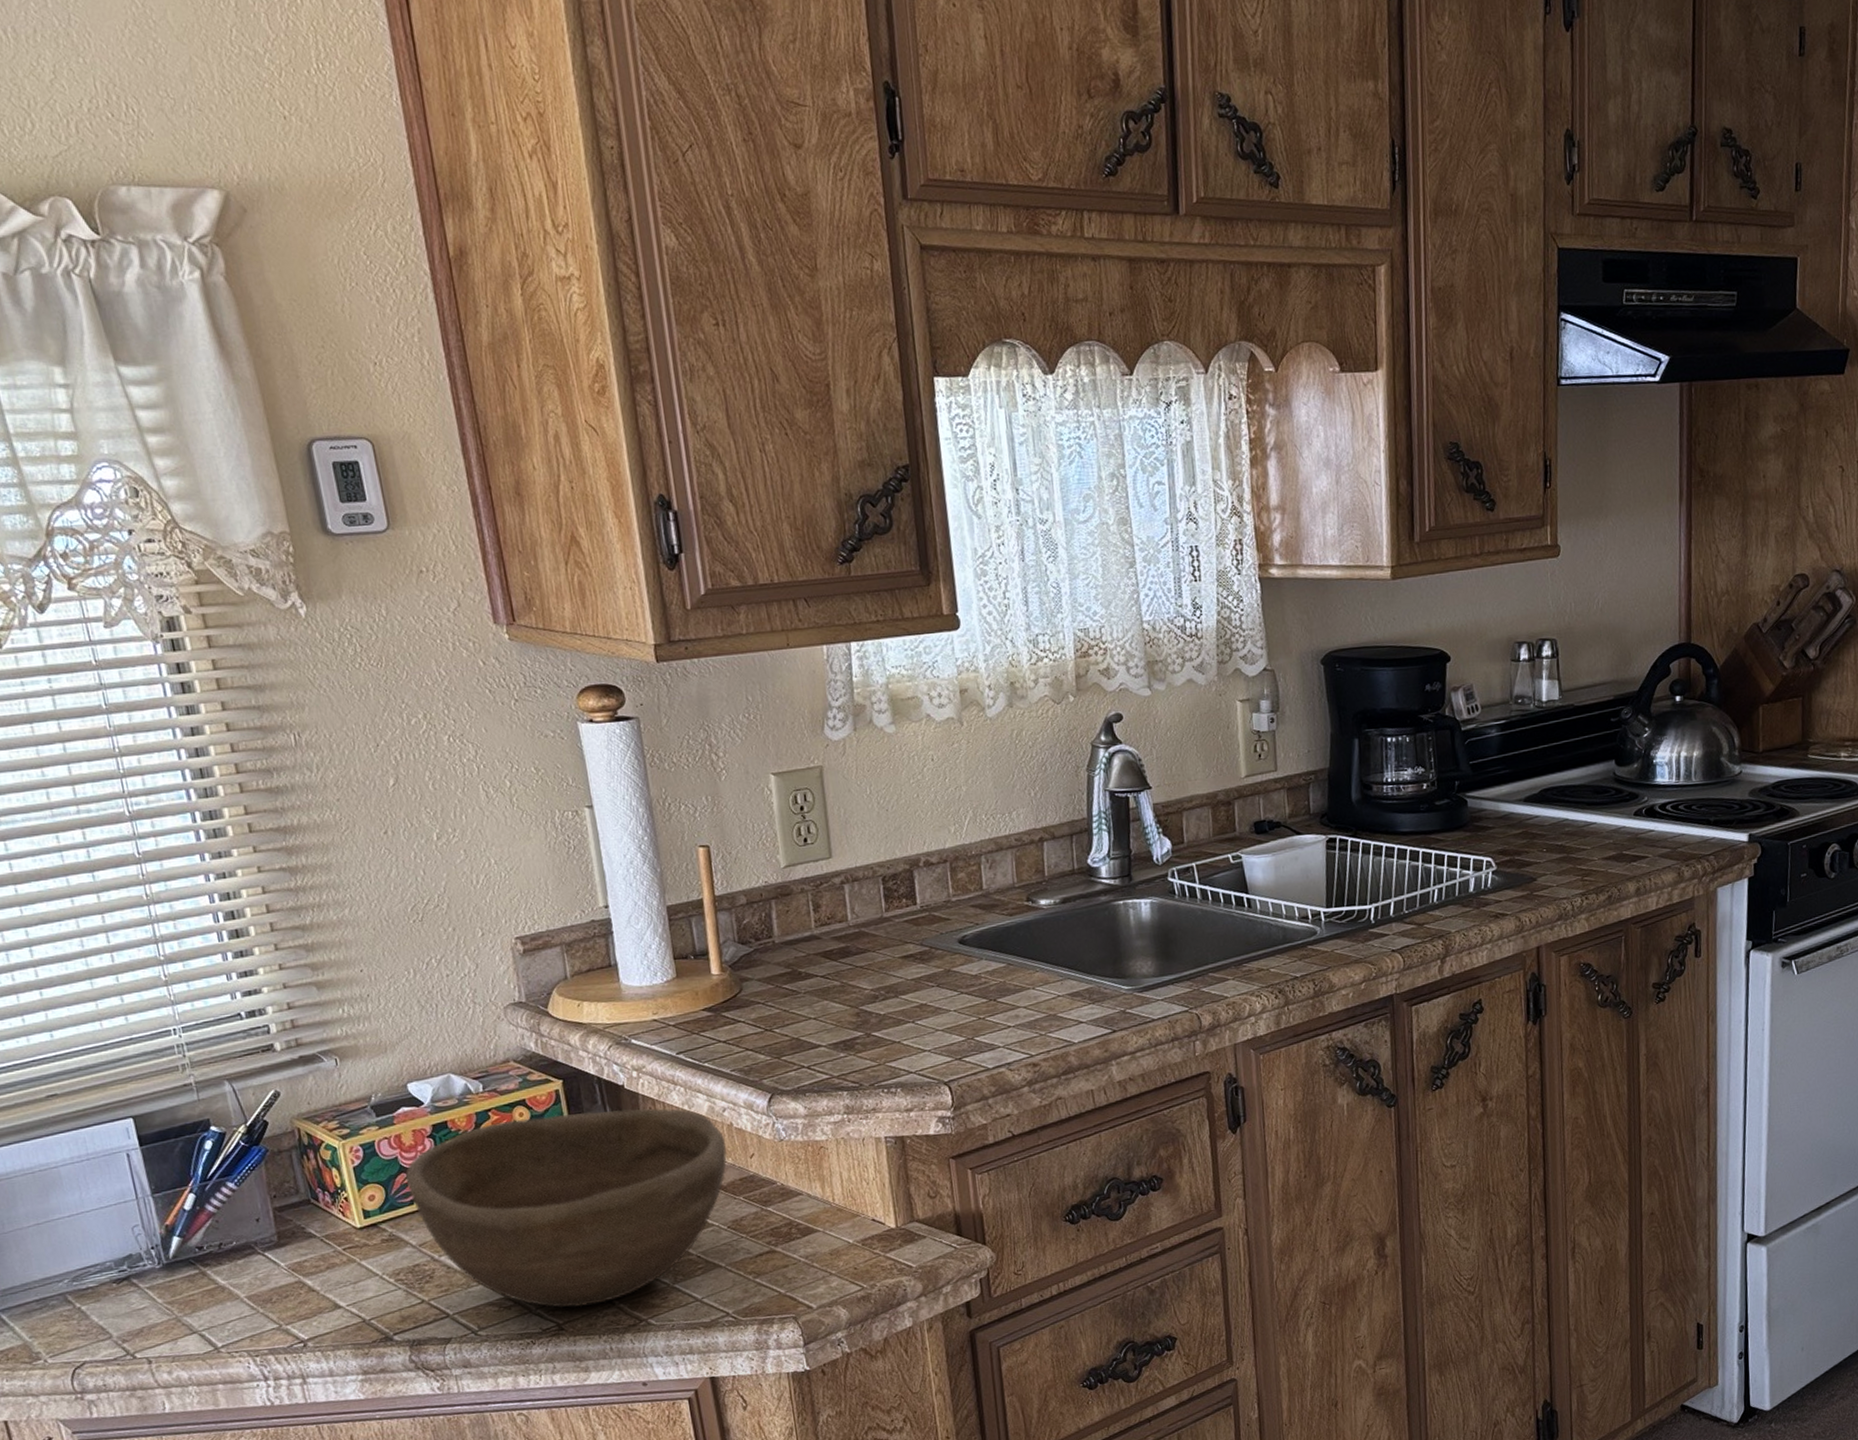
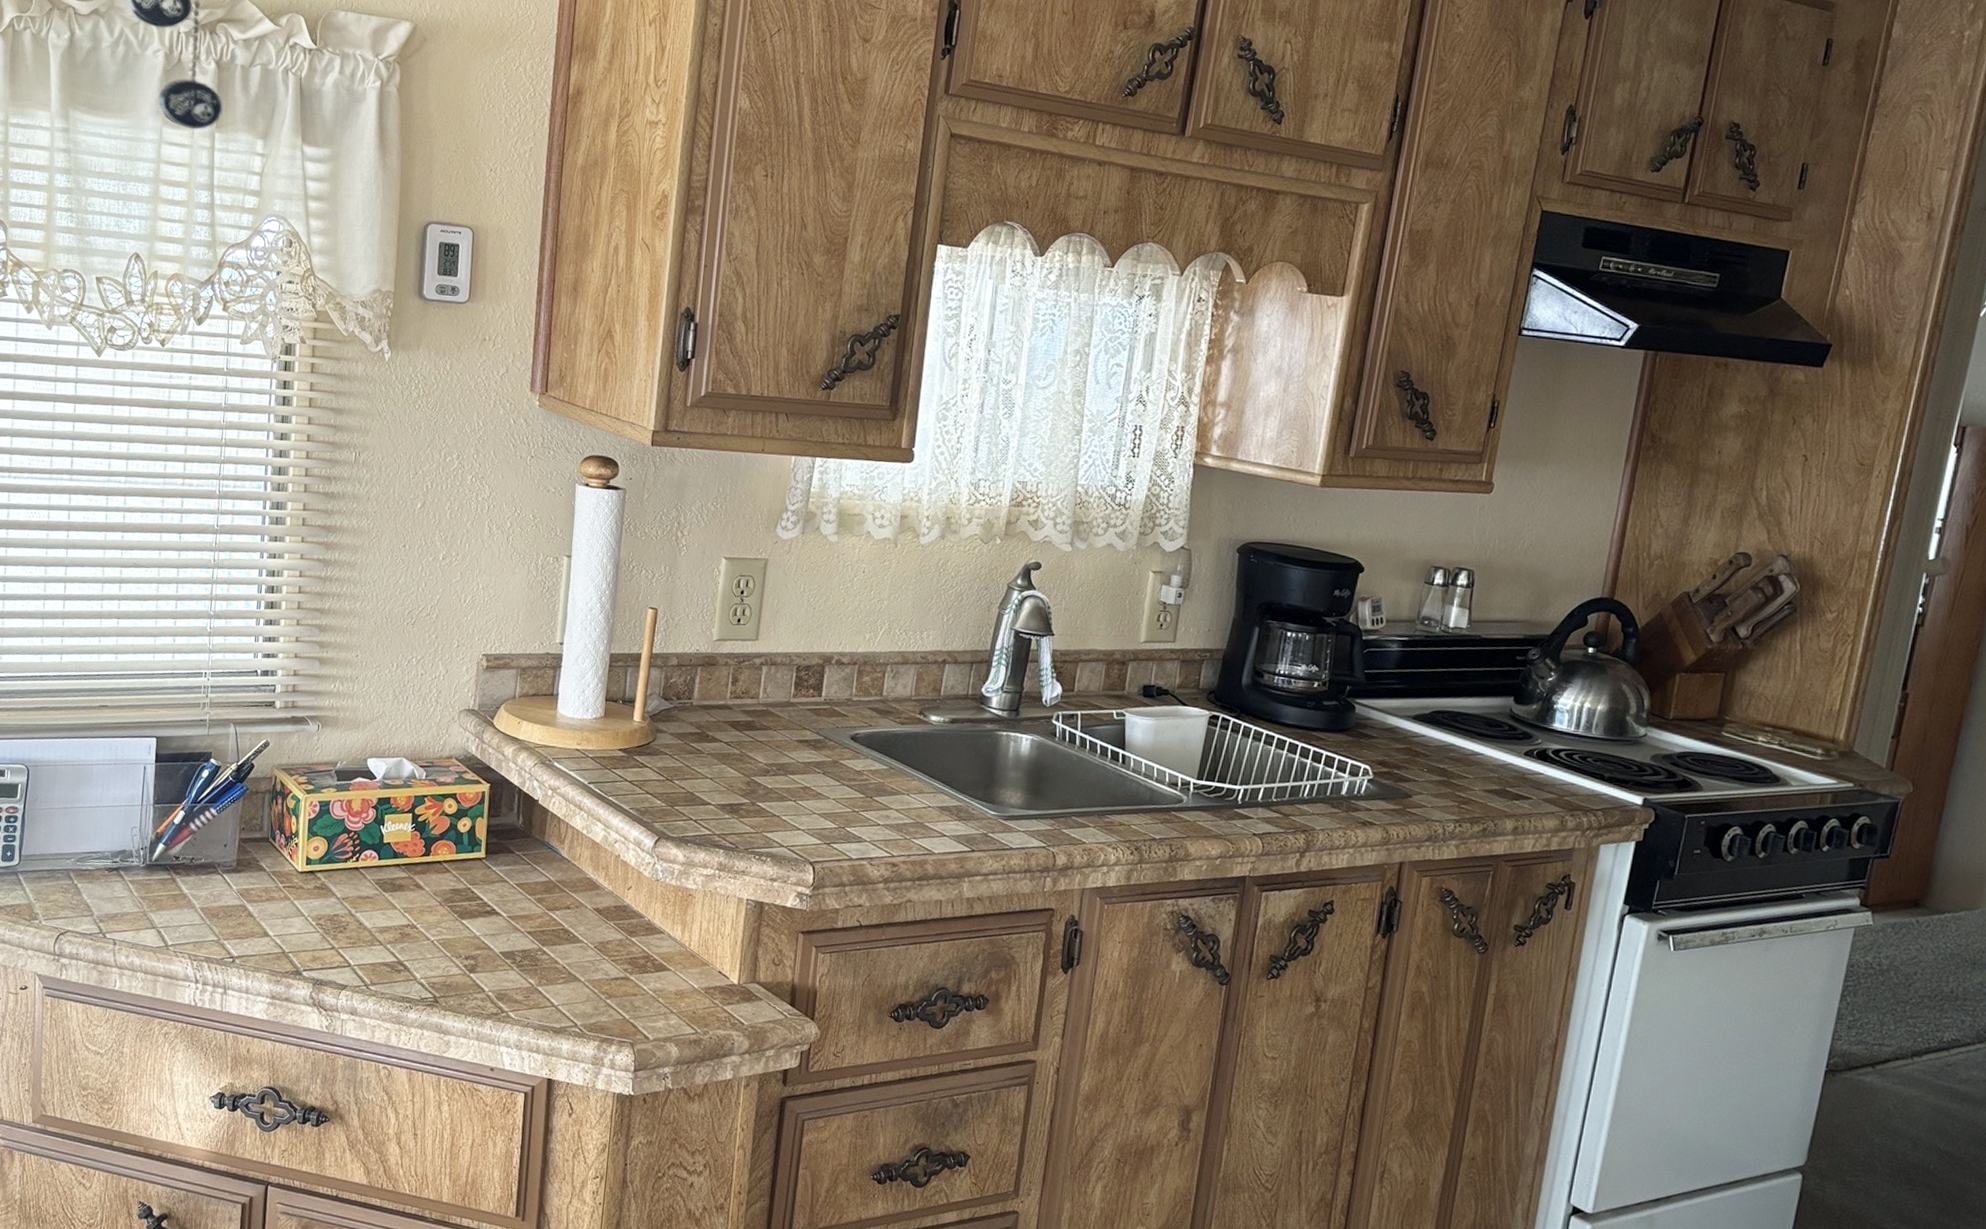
bowl: present [406,1108,728,1309] -> none [346,808,611,988]

